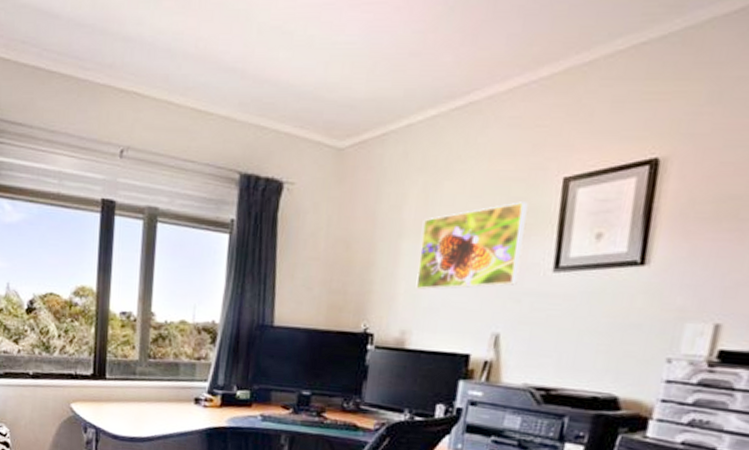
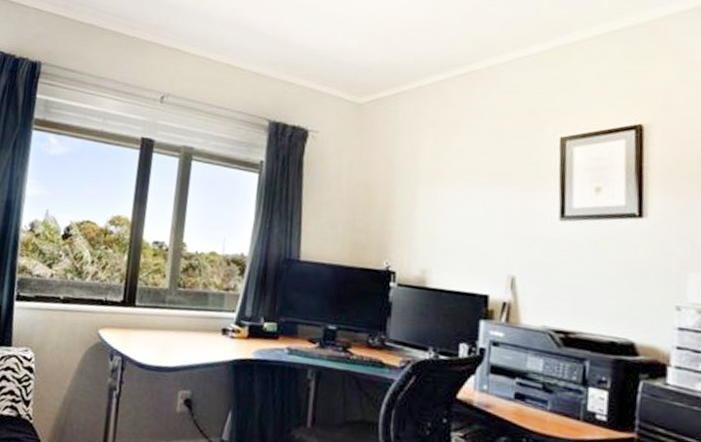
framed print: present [415,201,528,290] -> none [433,156,531,232]

